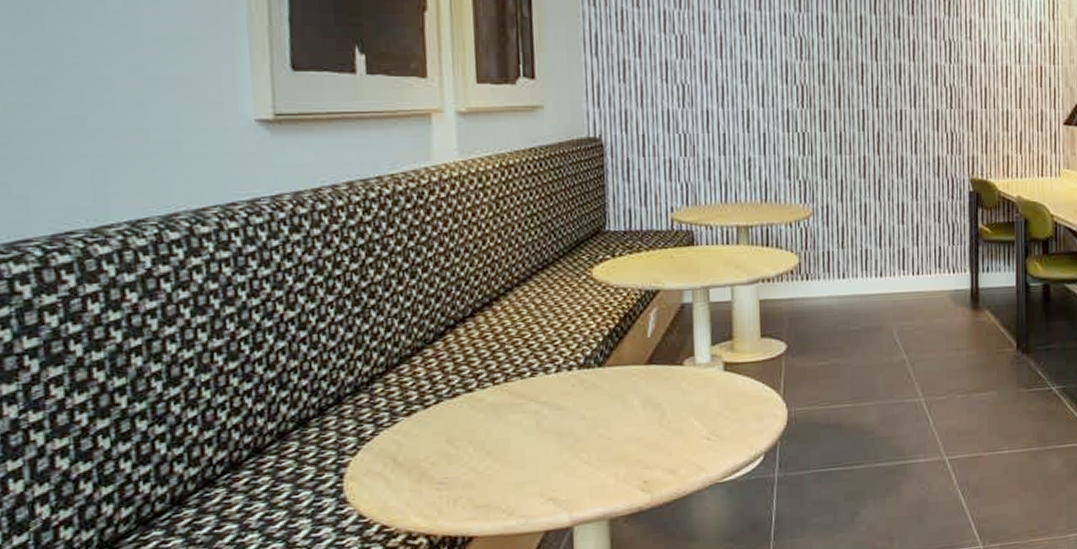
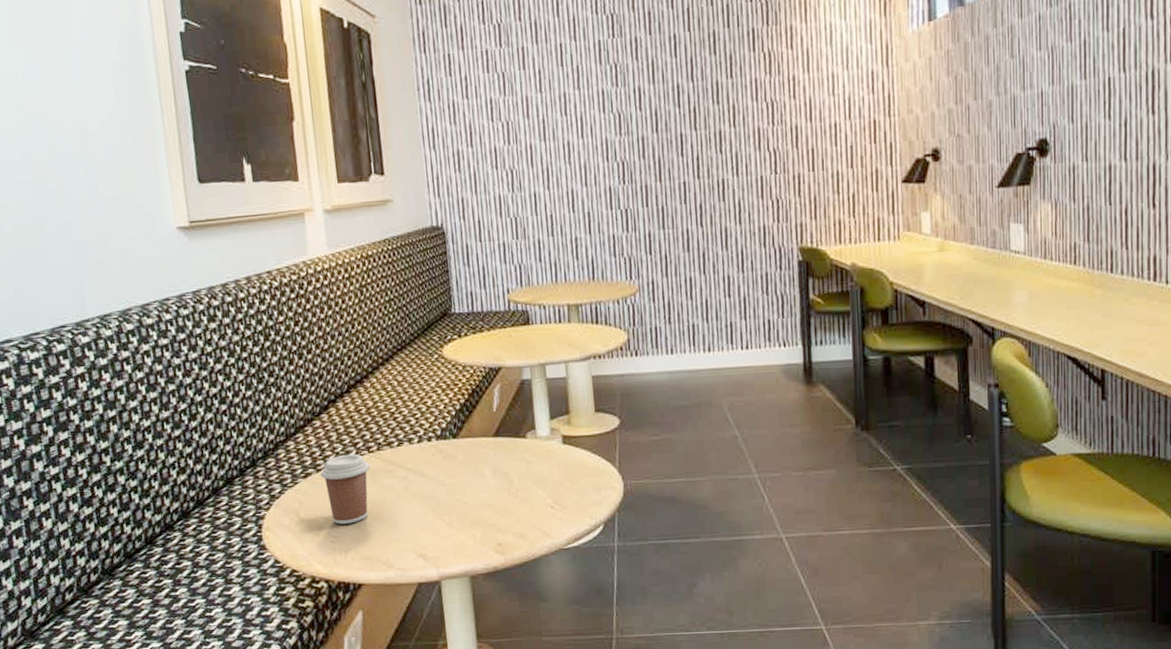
coffee cup: none [429,386,494,469] -> present [320,454,370,524]

